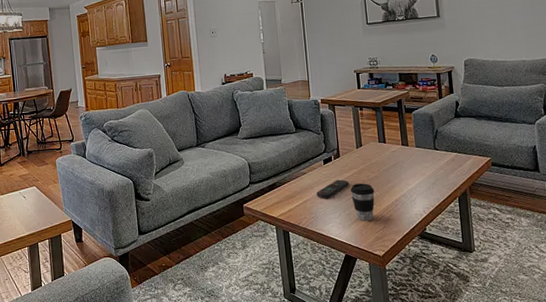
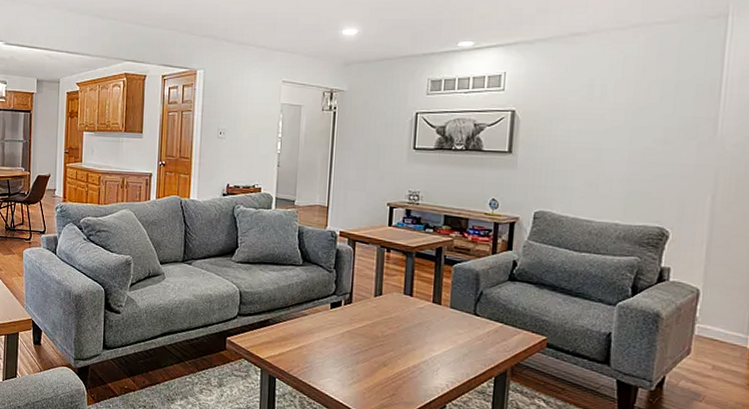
remote control: present [316,179,349,198] -> none [316,329,358,349]
coffee cup: present [350,183,375,221] -> none [358,338,388,384]

